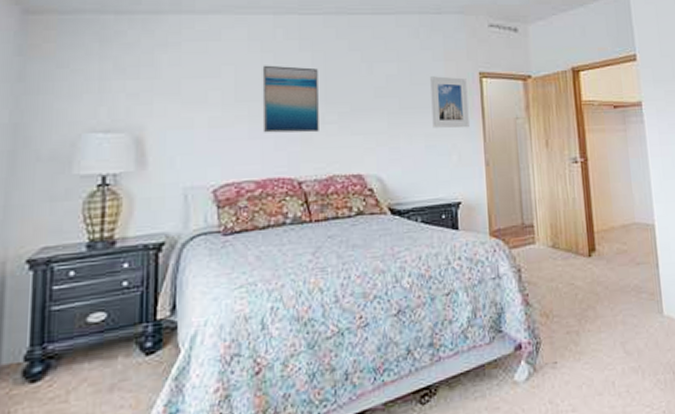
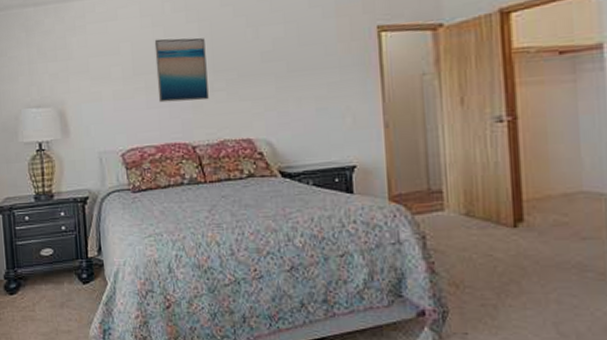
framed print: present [430,76,469,128] -> none [320,33,365,90]

